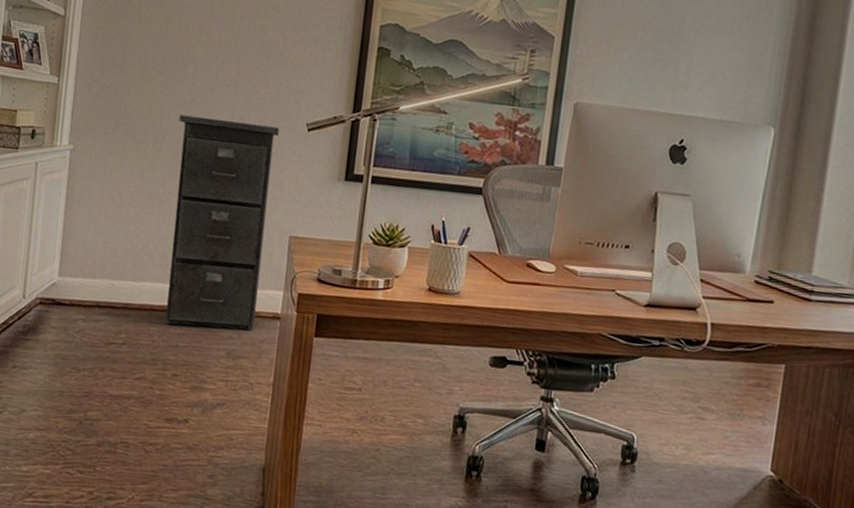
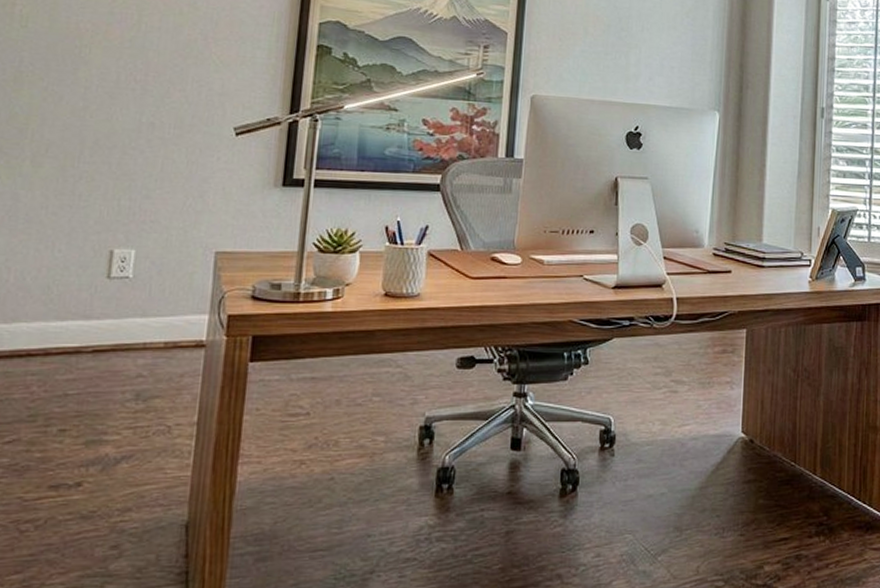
filing cabinet: present [165,114,279,330] -> none [49,123,200,370]

